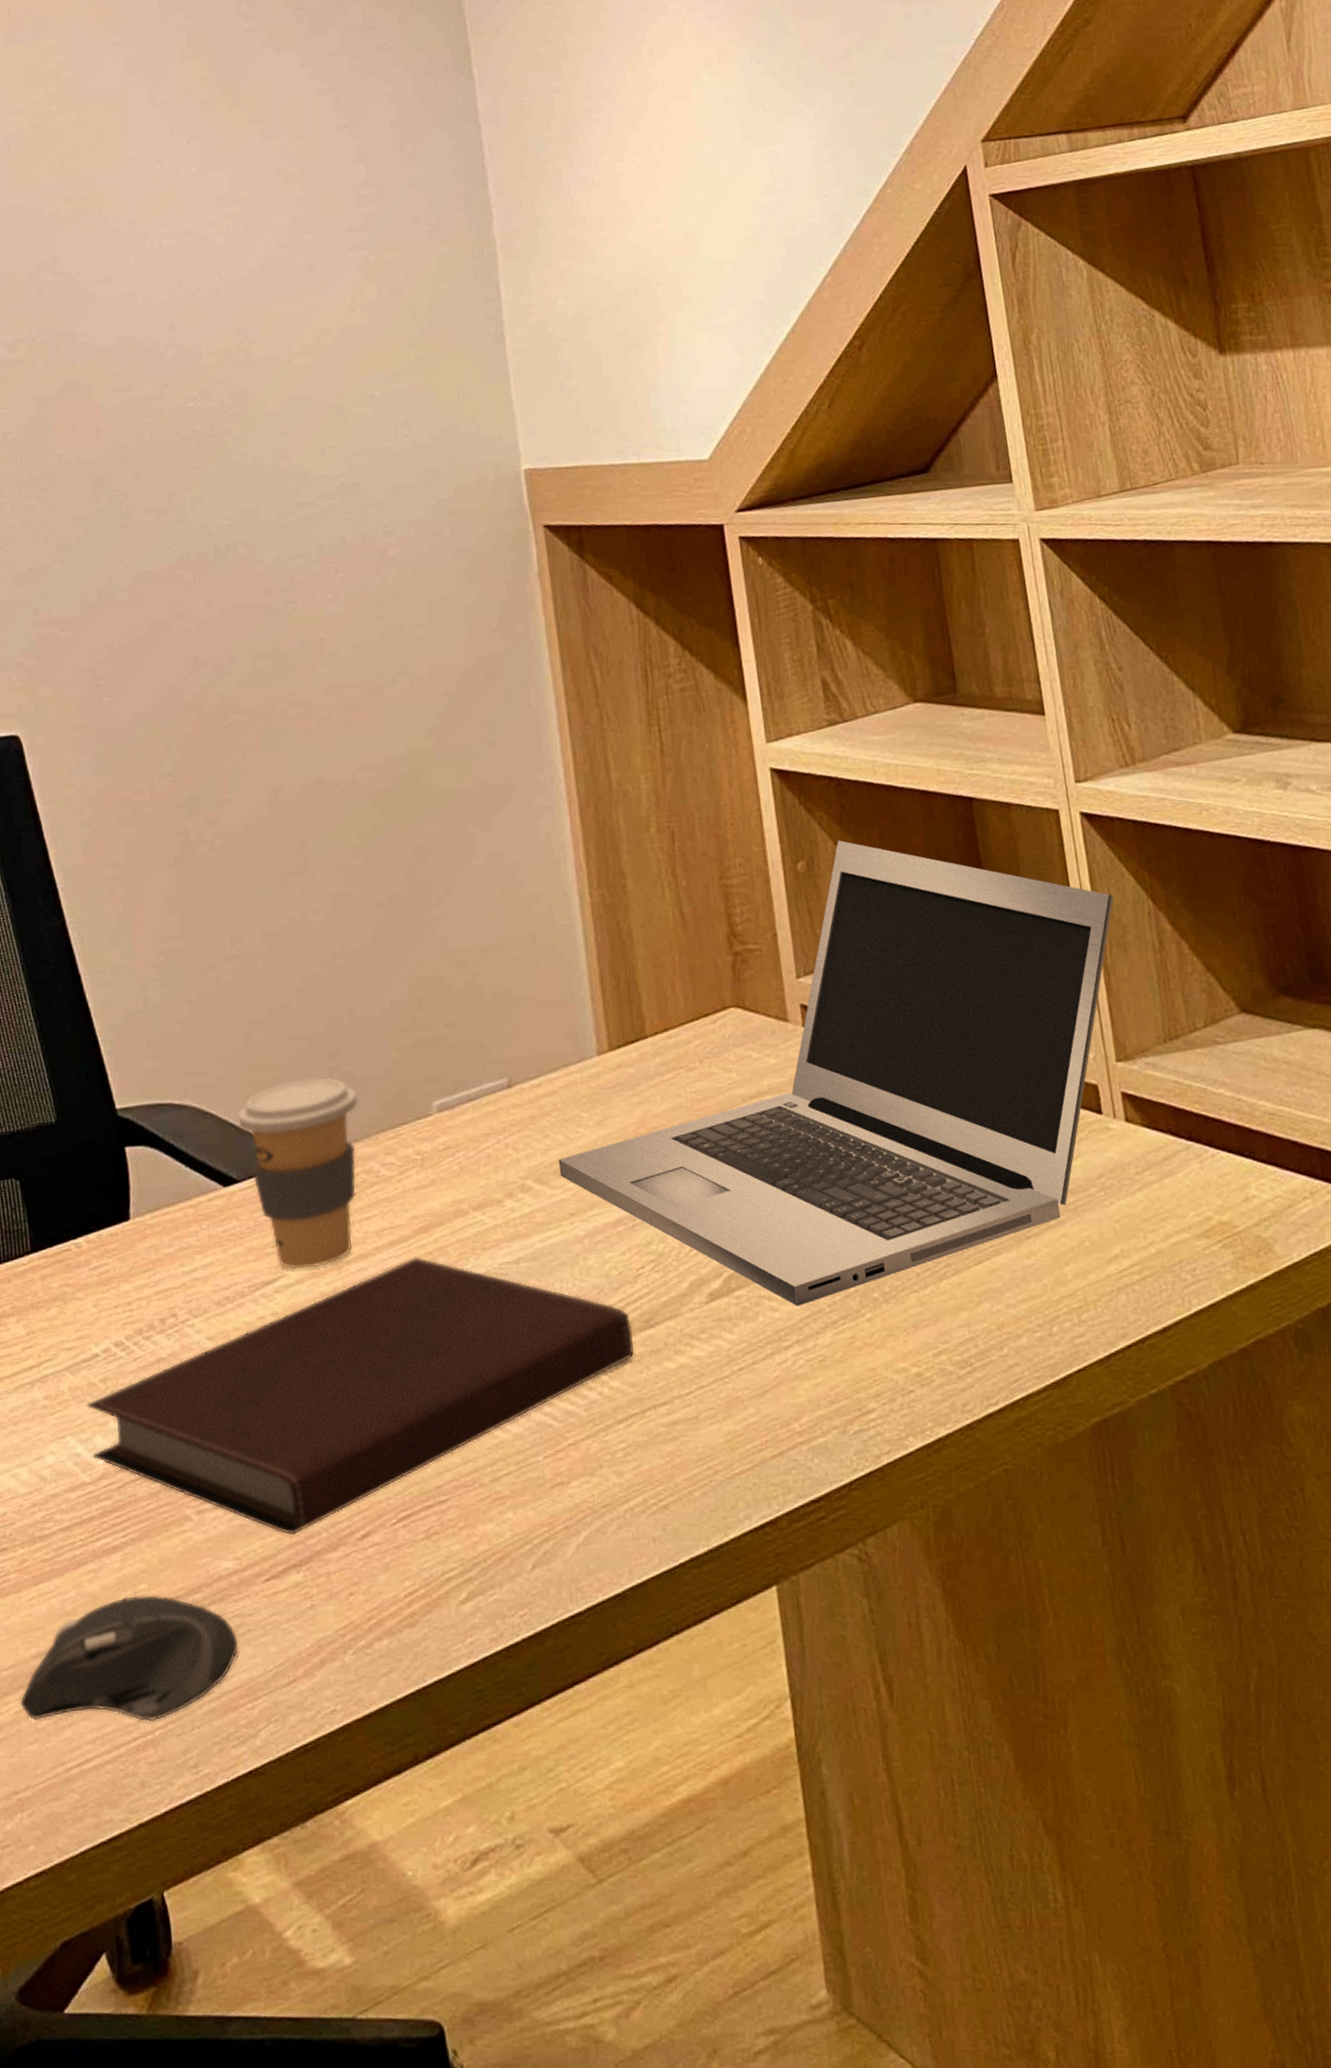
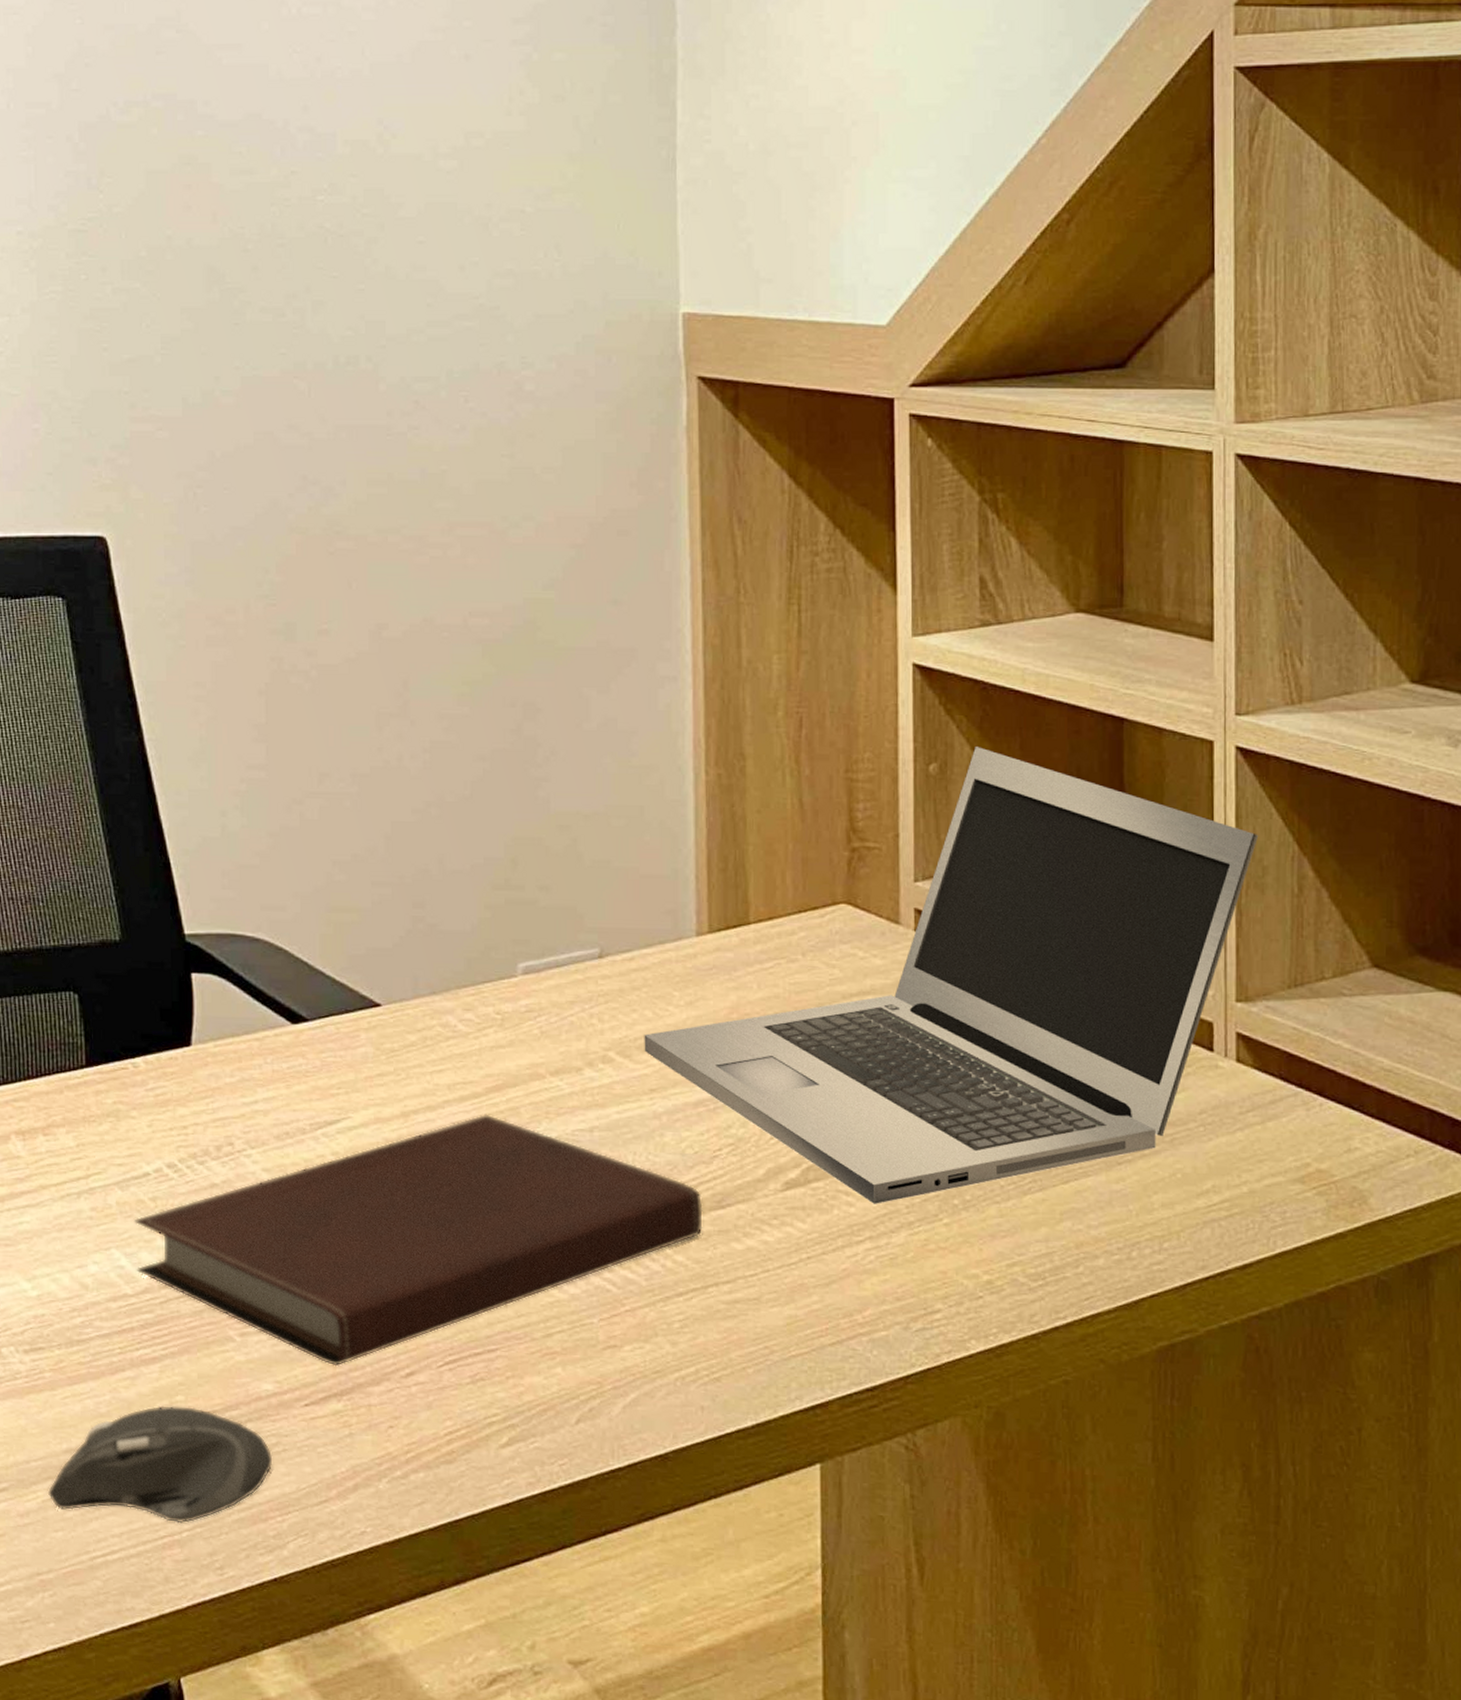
coffee cup: present [238,1078,358,1270] -> none [312,926,439,1114]

